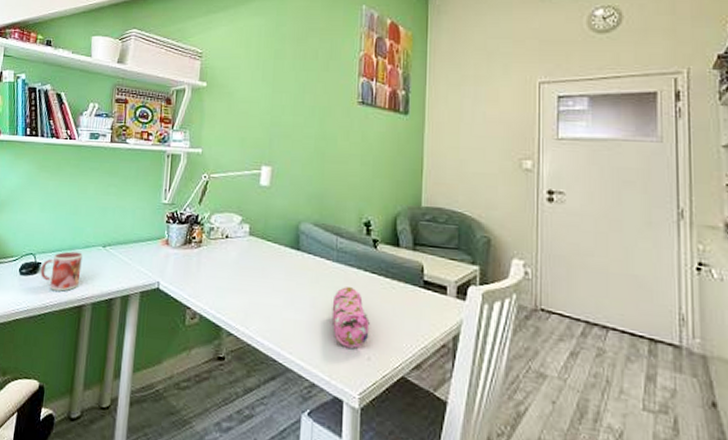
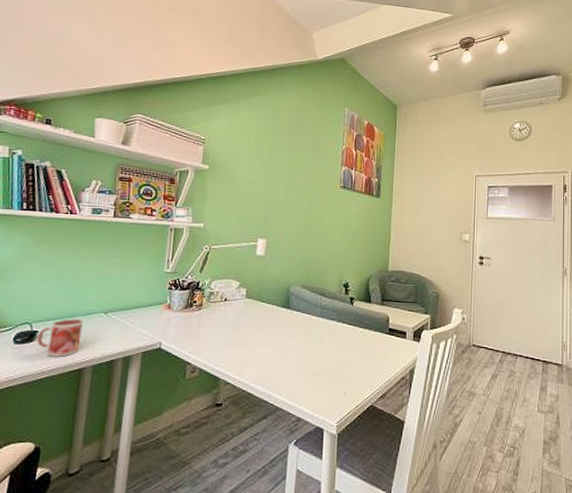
pencil case: present [332,287,370,348] -> none [316,337,346,386]

